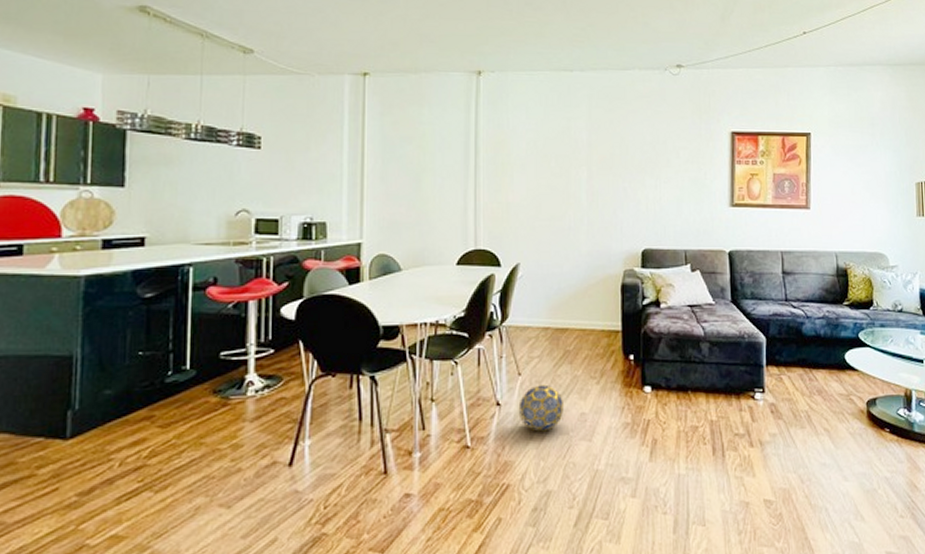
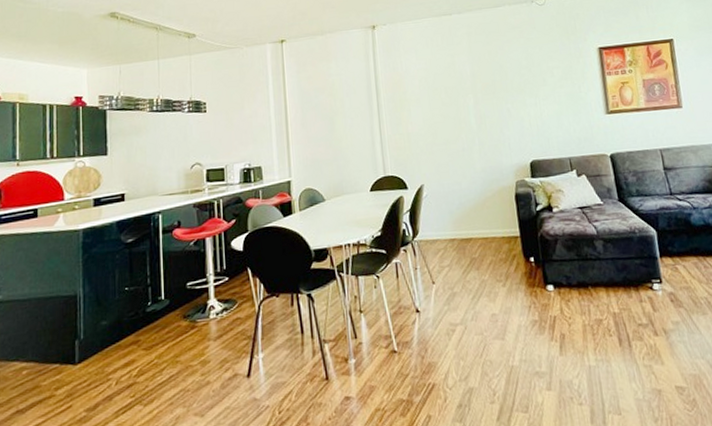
ball: present [518,384,563,432] -> none [435,290,476,334]

